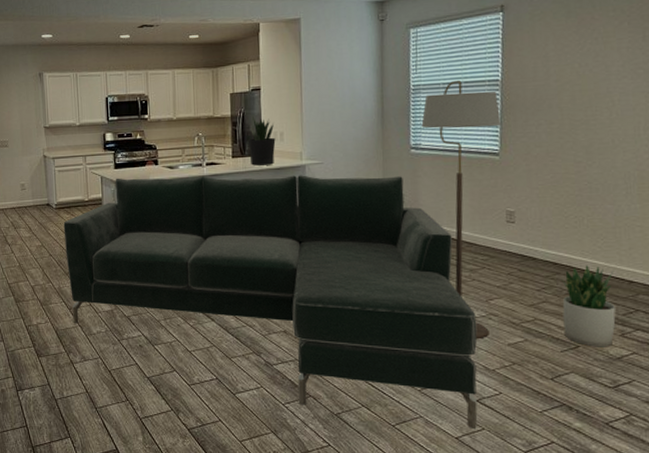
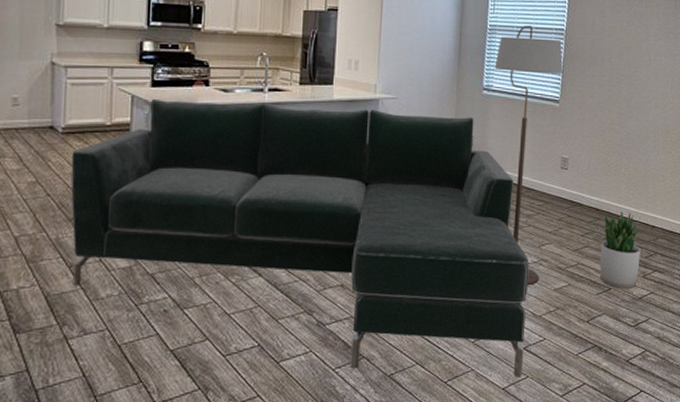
planter: present [247,117,276,167] -> none [318,40,350,97]

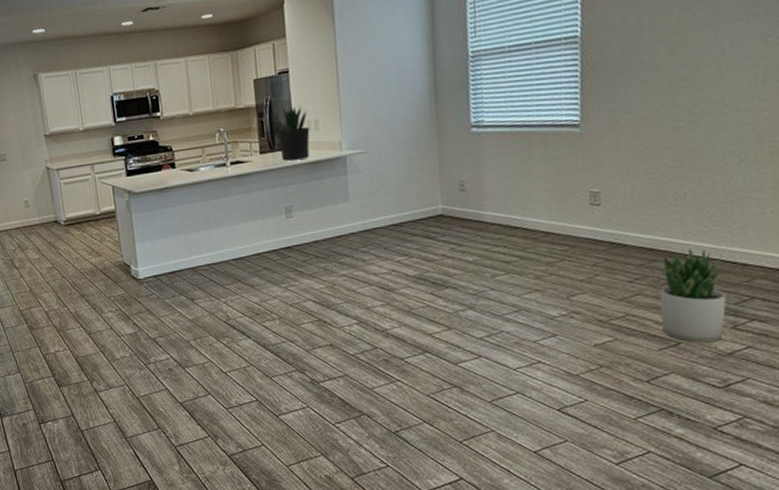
sofa: present [70,98,529,378] -> none [74,160,559,441]
planter: none [318,40,350,97] -> present [276,104,310,162]
floor lamp: present [494,25,563,286] -> none [483,41,581,342]

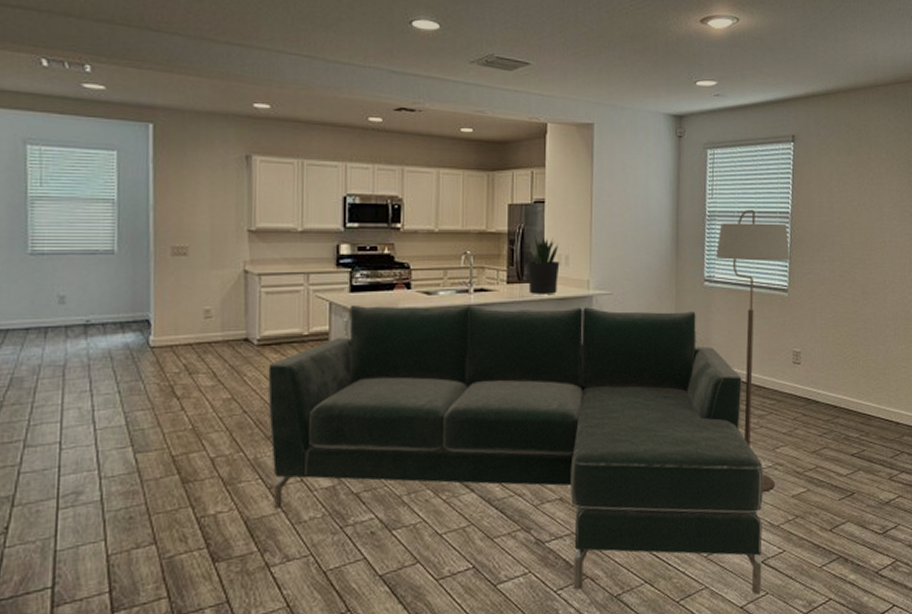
sofa: none [74,160,559,441] -> present [268,304,764,594]
floor lamp: none [483,41,581,342] -> present [715,210,790,493]
planter: present [658,249,726,343] -> none [840,408,885,493]

